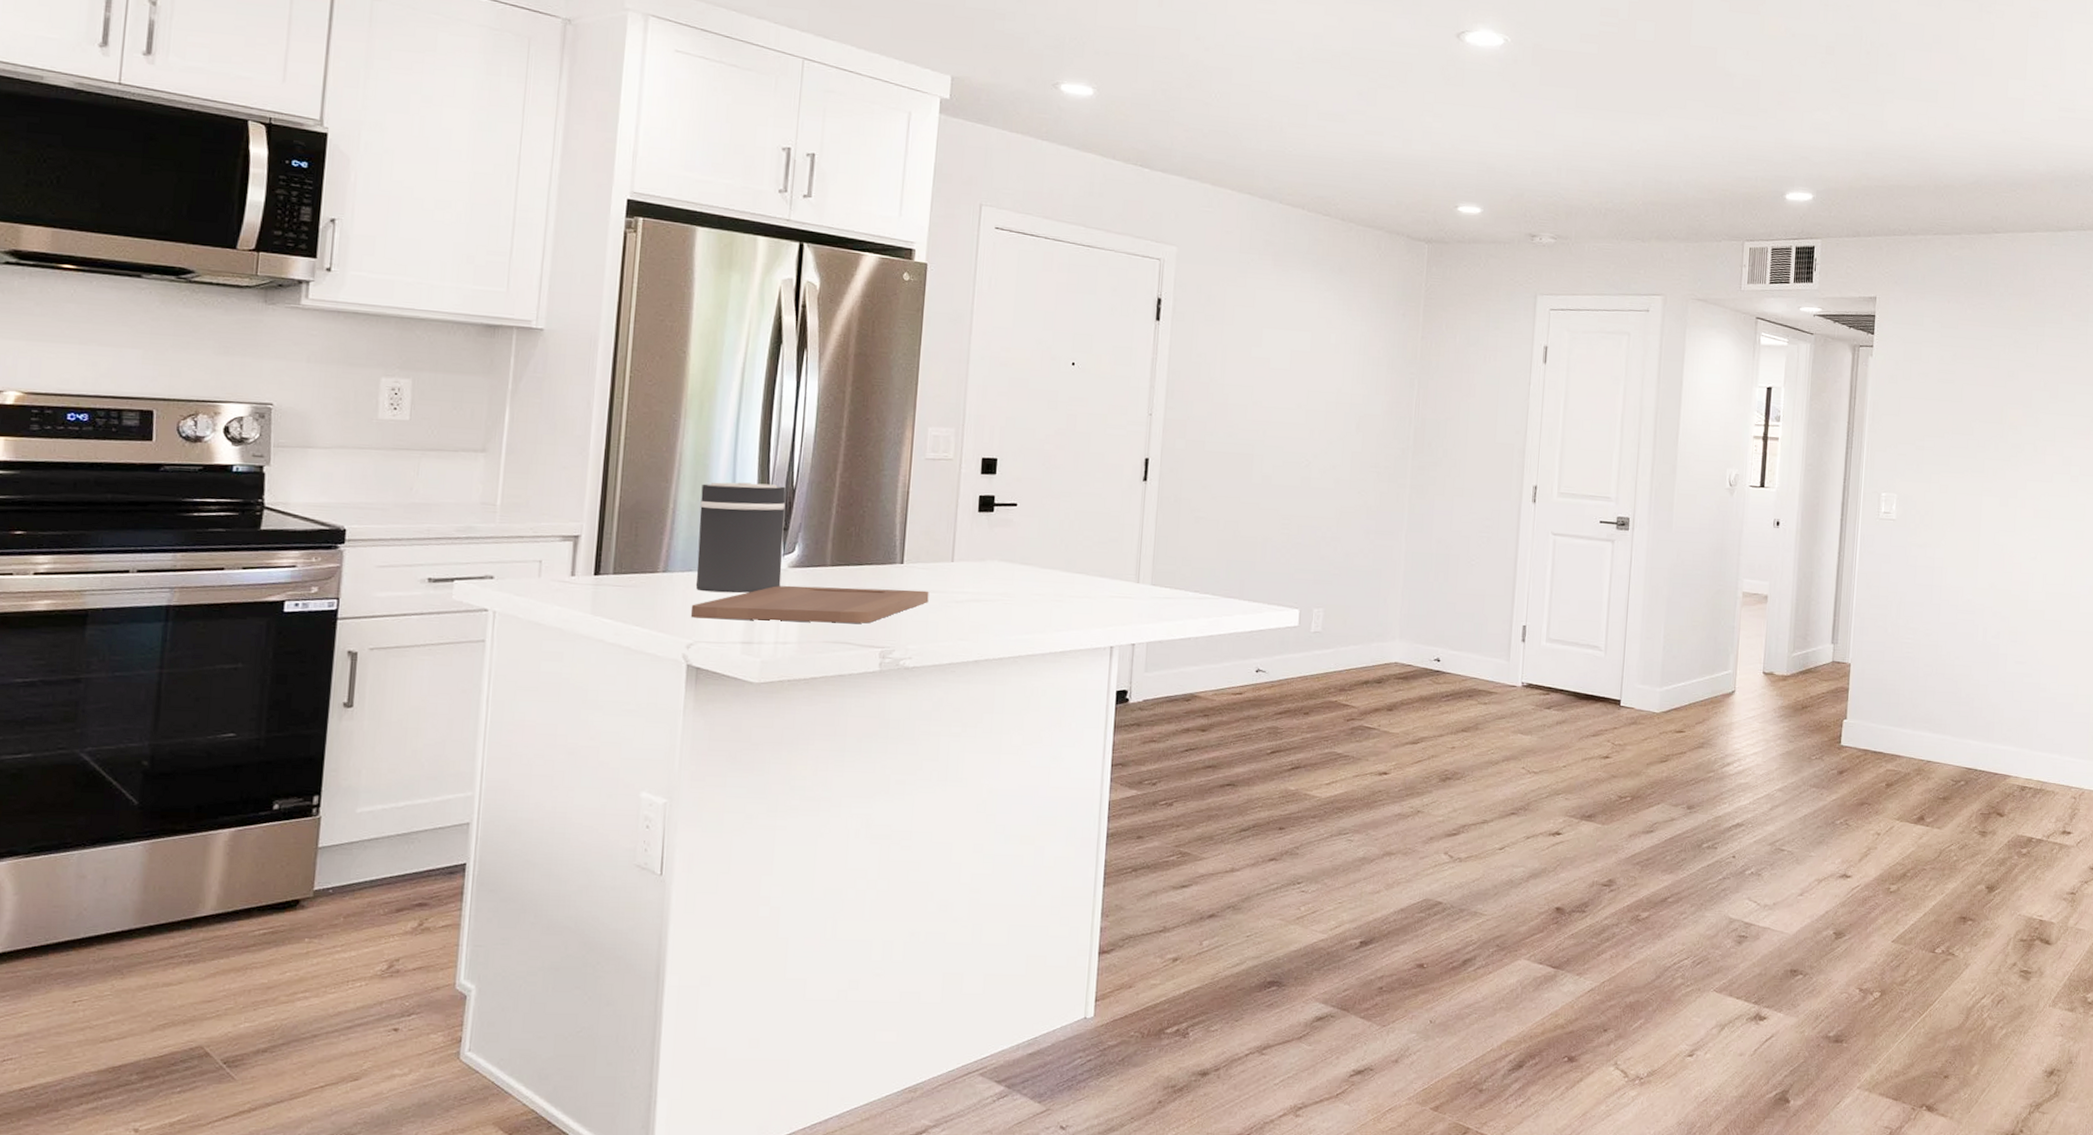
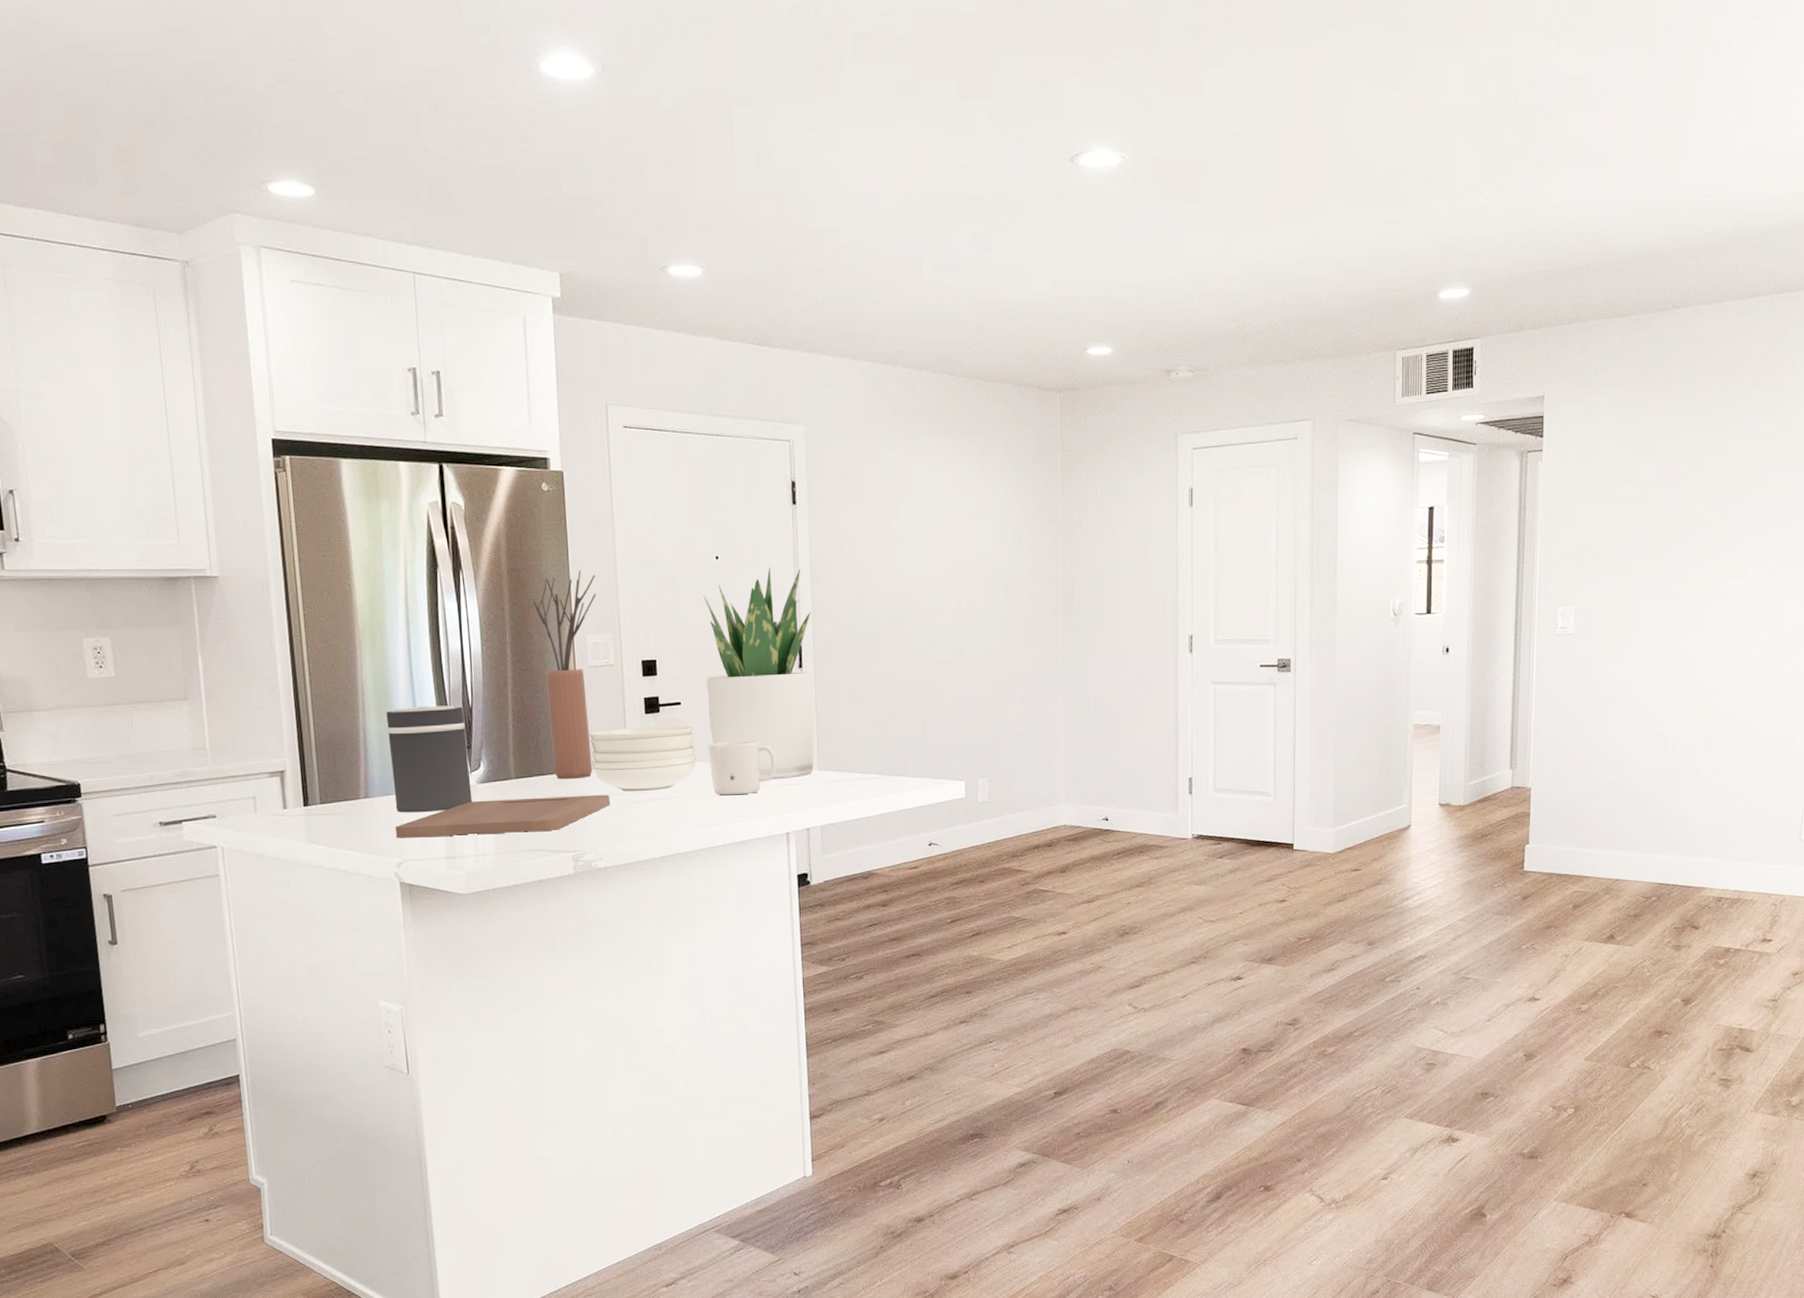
vase: none [873,361,946,573] -> present [532,569,596,780]
bowl: none [915,524,1028,591] -> present [589,725,696,792]
mug: none [1038,547,1110,604] -> present [707,741,777,796]
planter: none [1044,378,1162,592] -> present [703,567,814,780]

